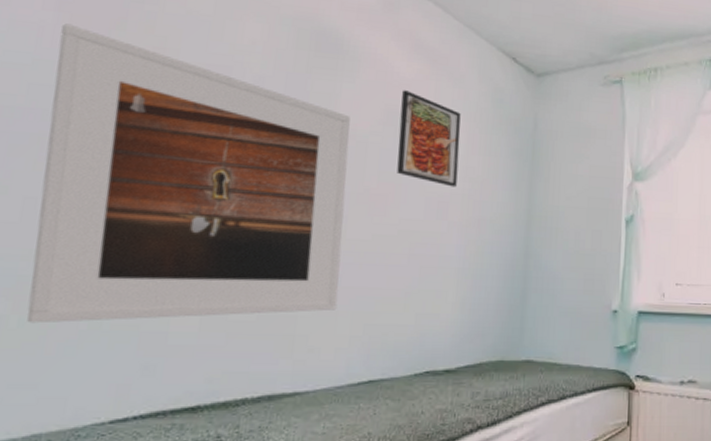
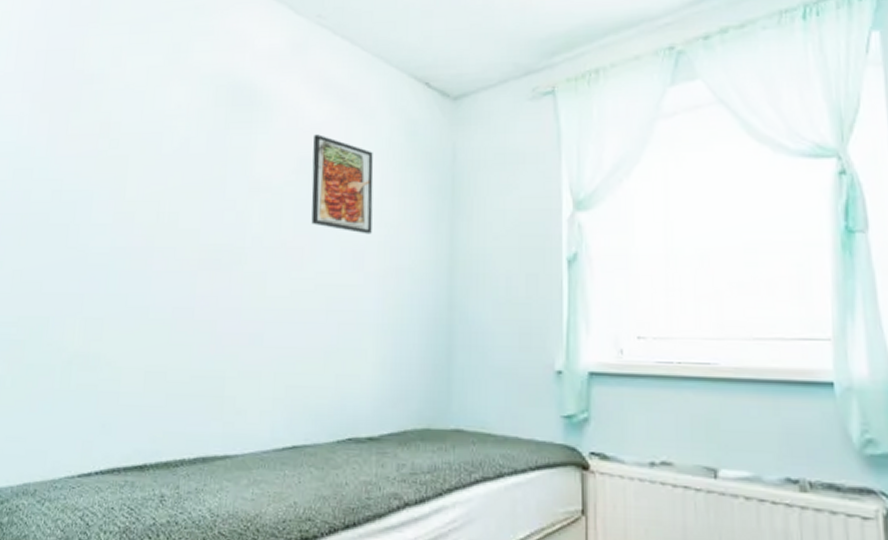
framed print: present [26,23,350,324] -> none [17,112,266,383]

